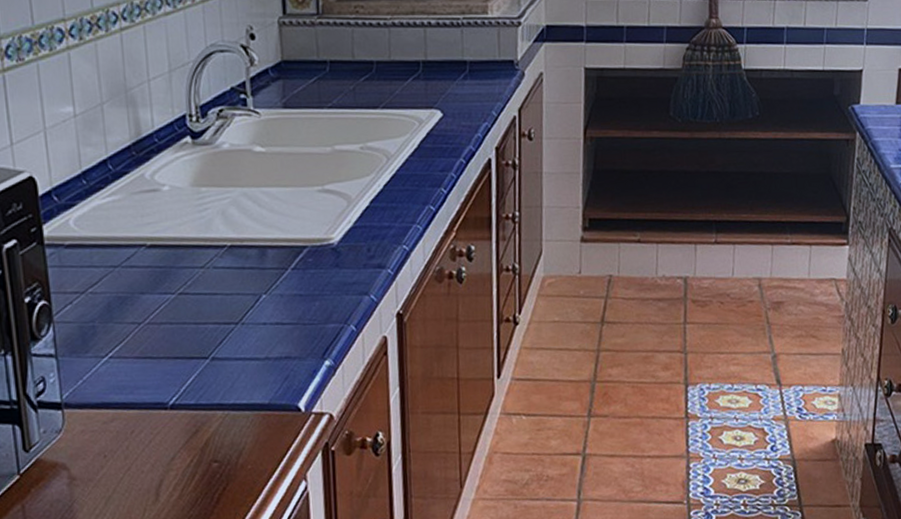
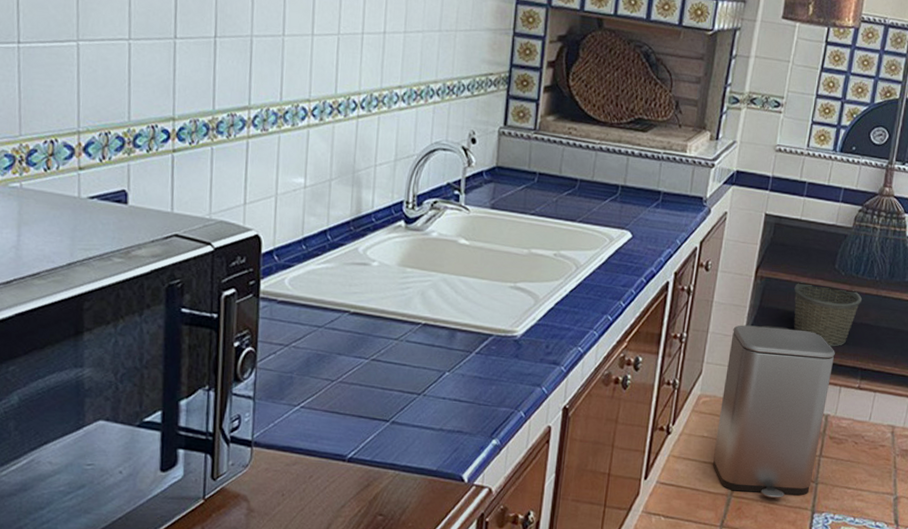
pedal bin: none [568,188,684,377] -> present [713,325,835,498]
basket: none [629,136,704,202] -> present [793,282,862,347]

